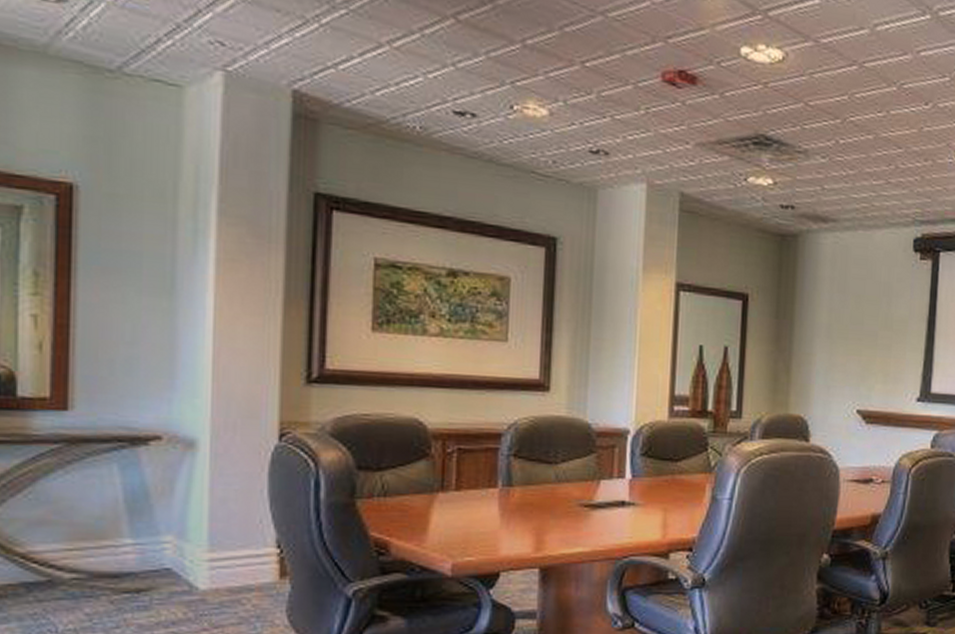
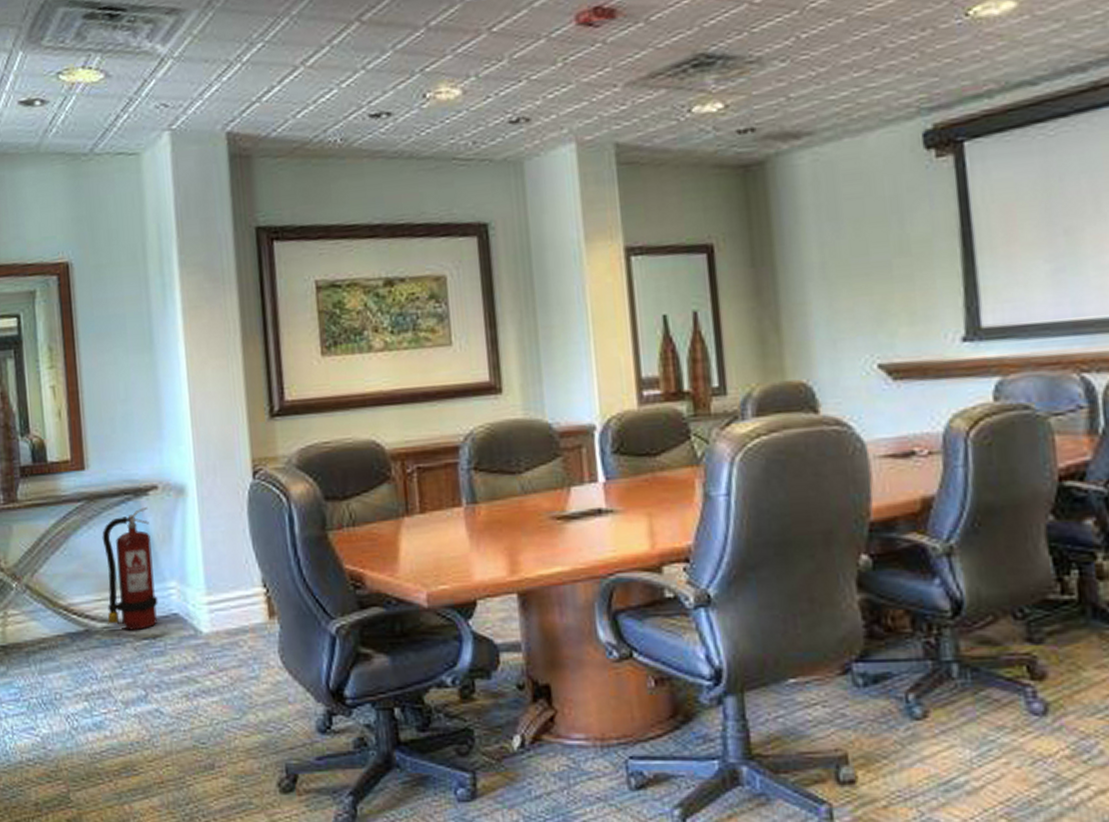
fire extinguisher: none [79,457,148,583] -> present [102,507,158,630]

